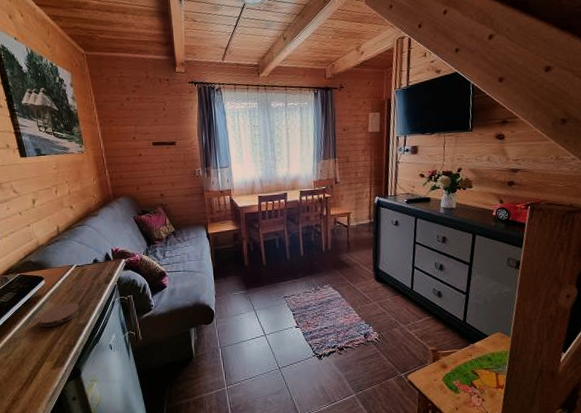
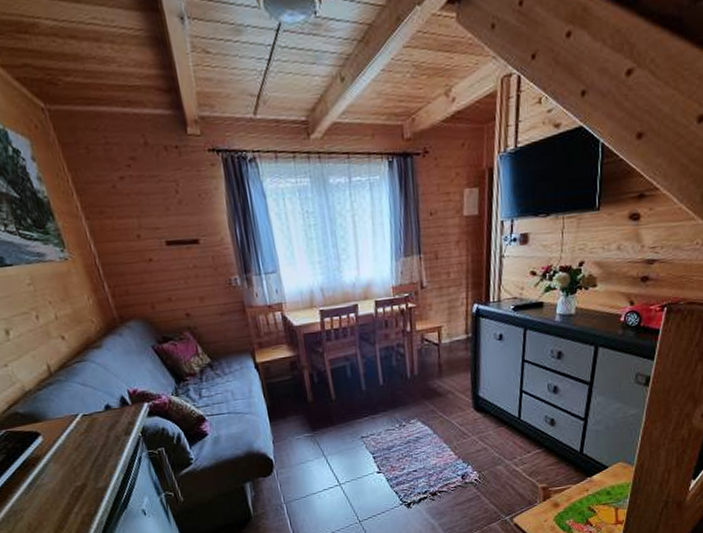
coaster: present [37,303,80,327] -> none [40,462,96,495]

